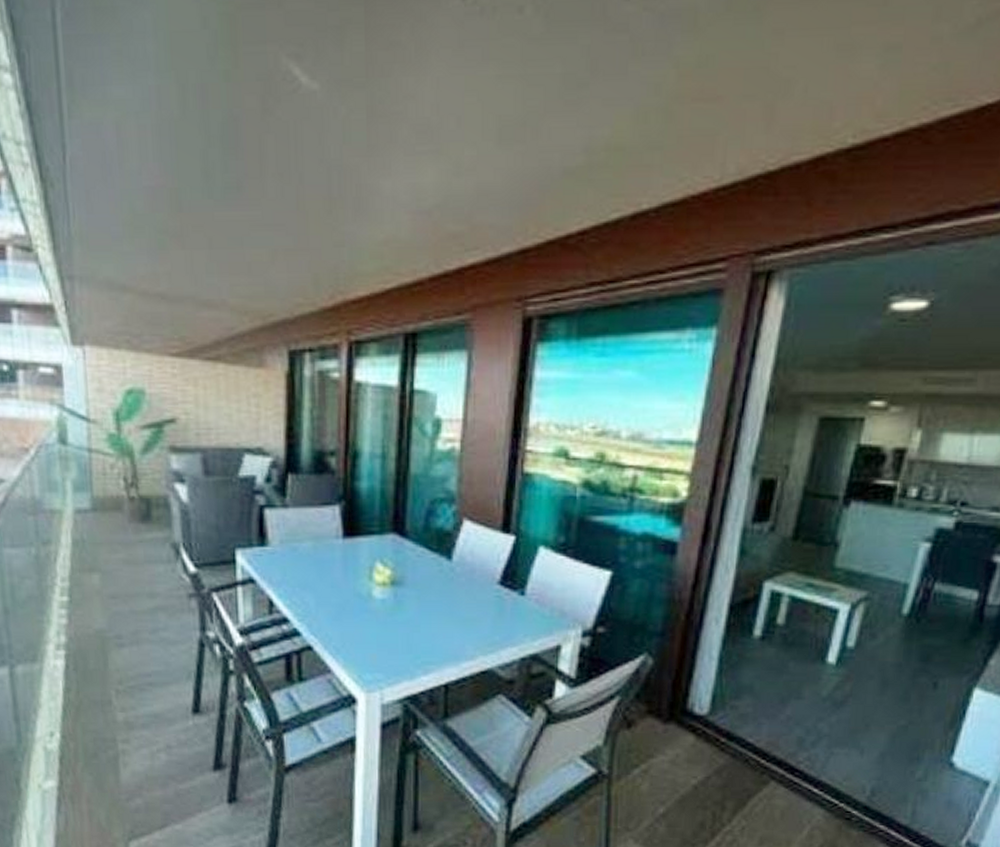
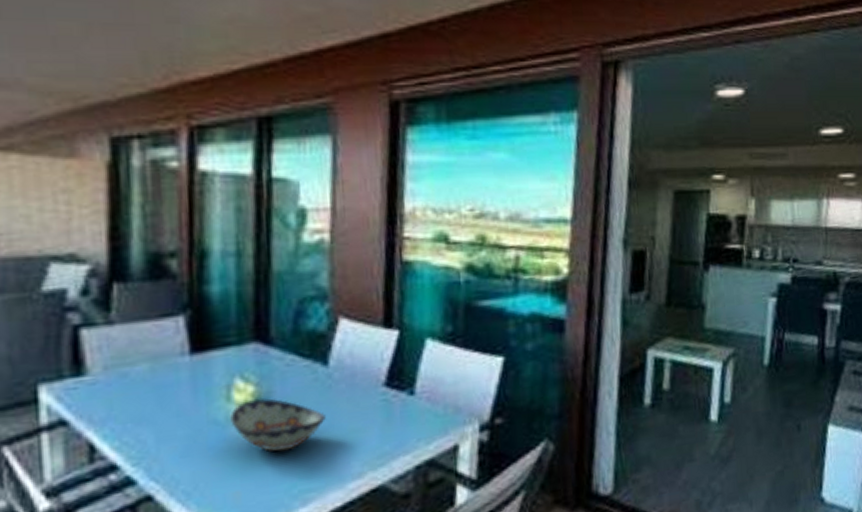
decorative bowl: none [371,580,447,627] -> present [230,398,326,452]

